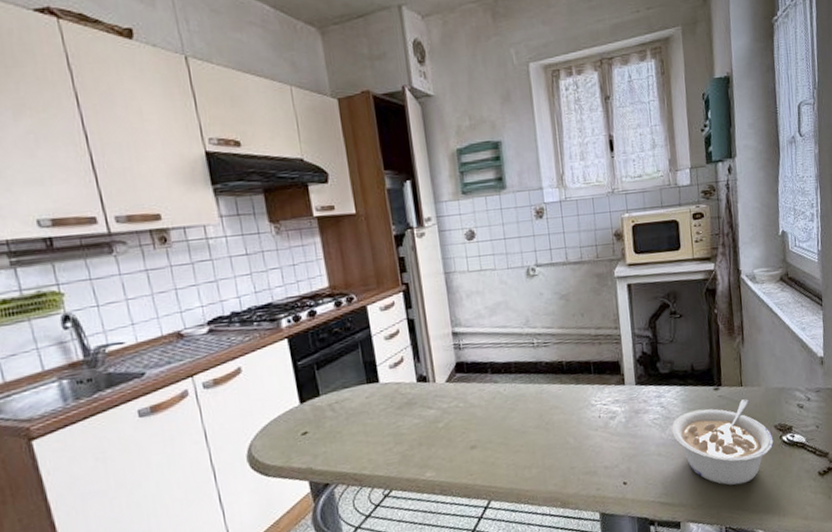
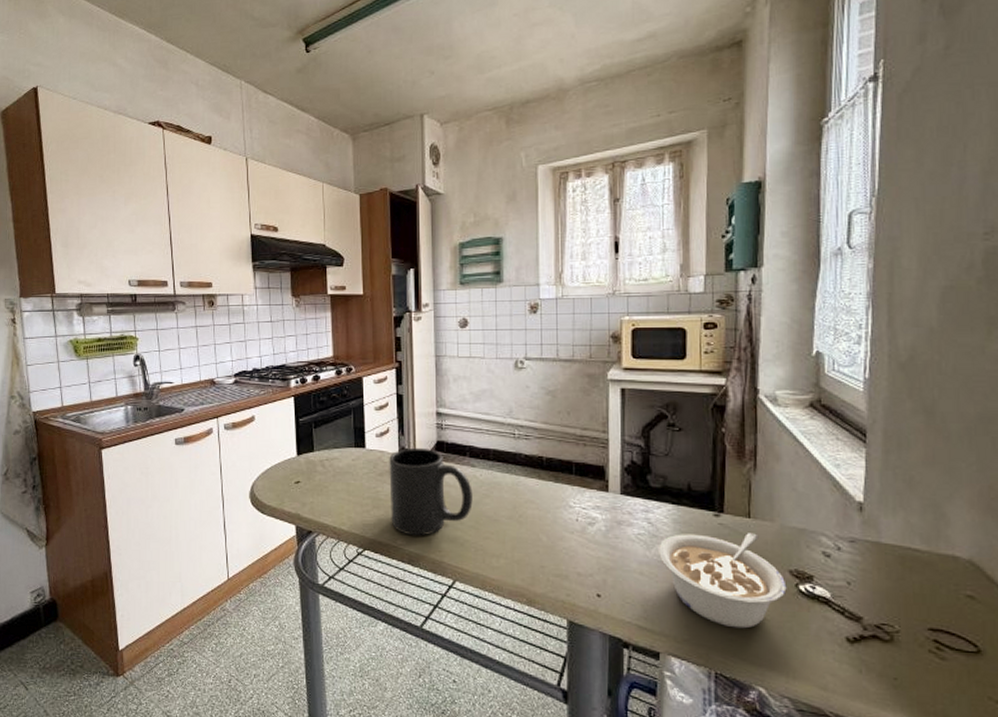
mug: none [407,371,500,465] -> present [389,447,473,536]

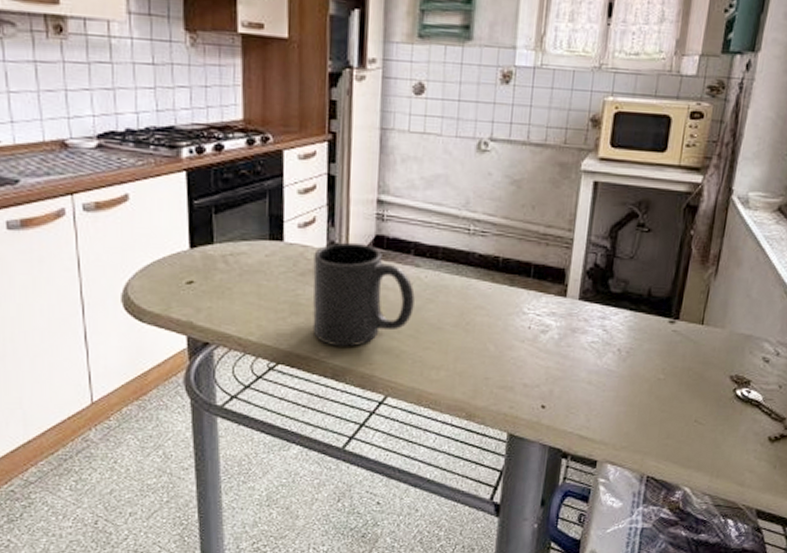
legume: present [657,533,787,629] -> none [608,340,726,433]

